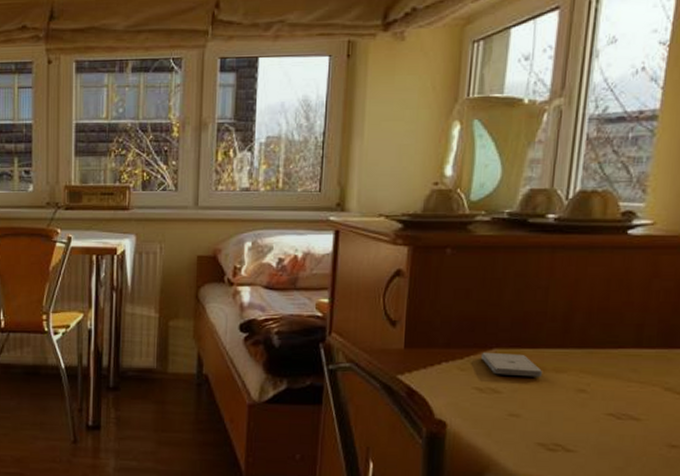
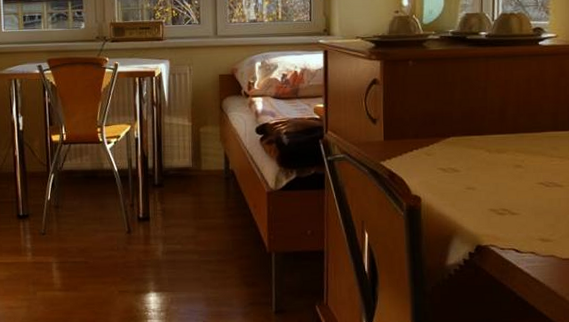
smartphone: present [480,352,543,377] -> none [441,140,489,158]

